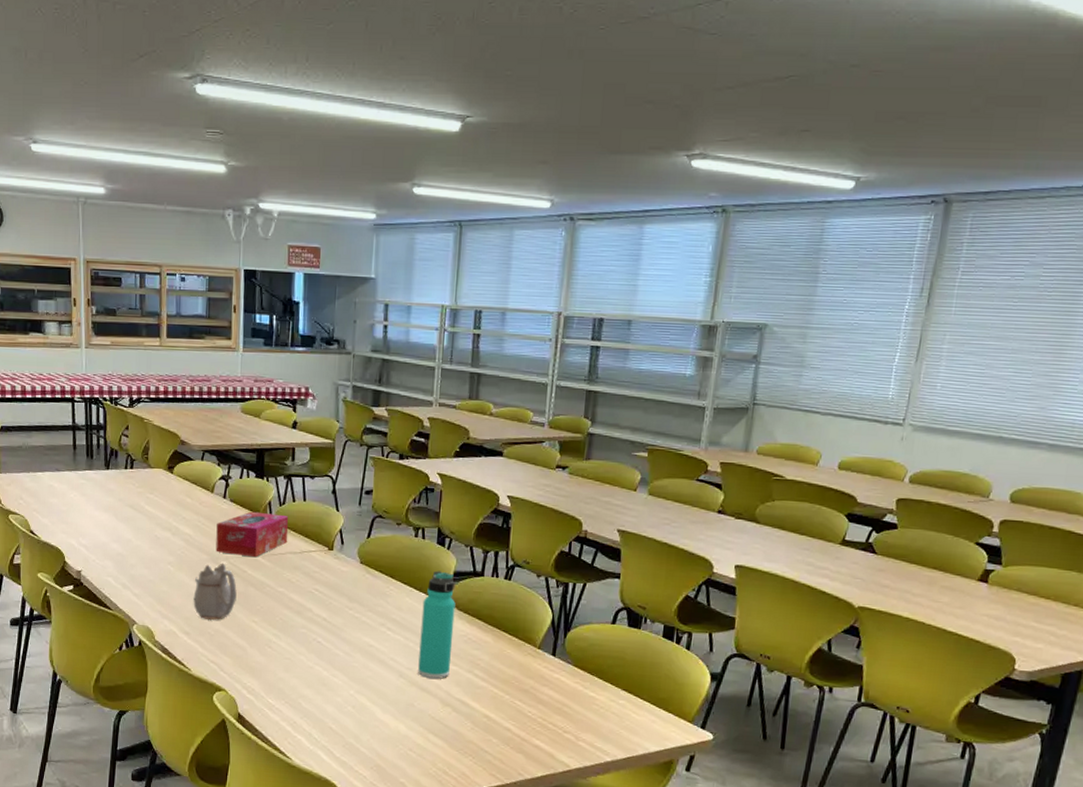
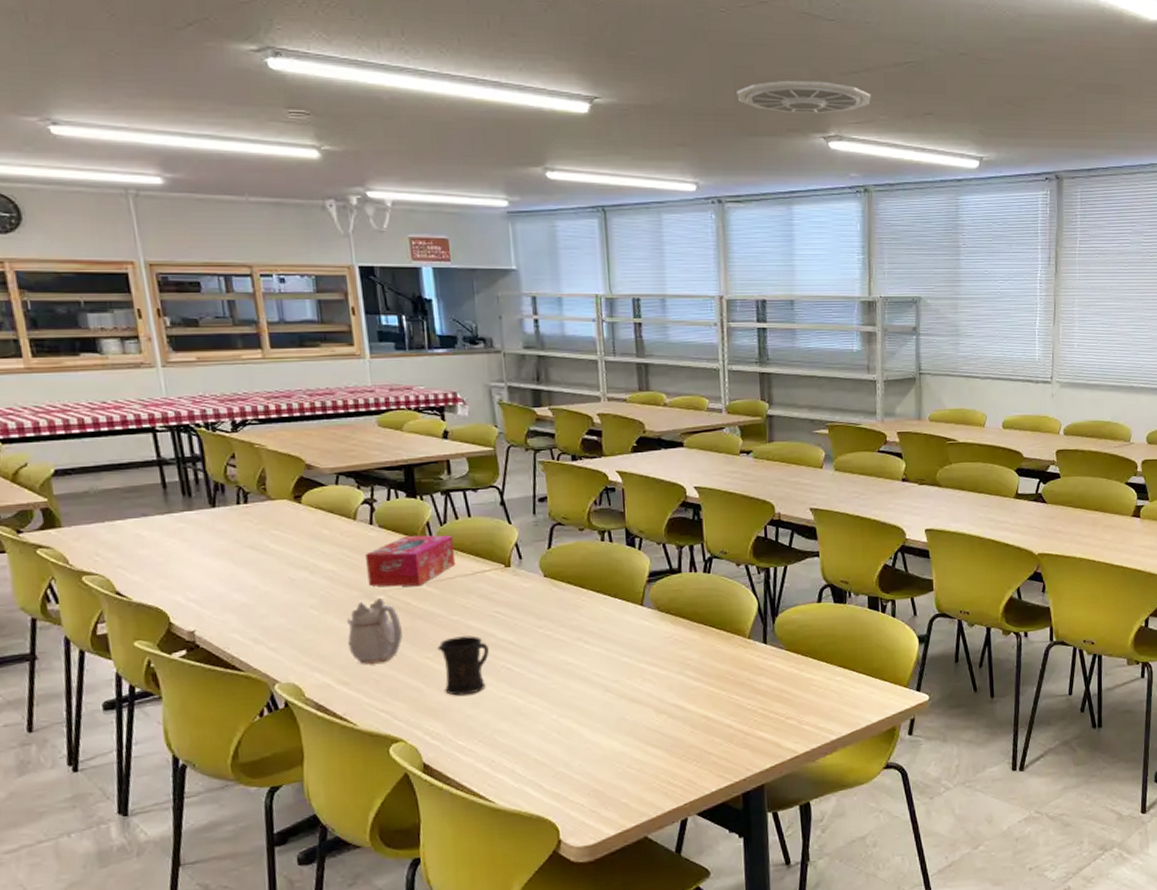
mug: none [262,606,306,660] -> present [437,635,490,696]
thermos bottle: present [418,570,456,679] -> none [619,573,659,688]
ceiling vent: none [604,97,745,131] -> present [737,80,872,113]

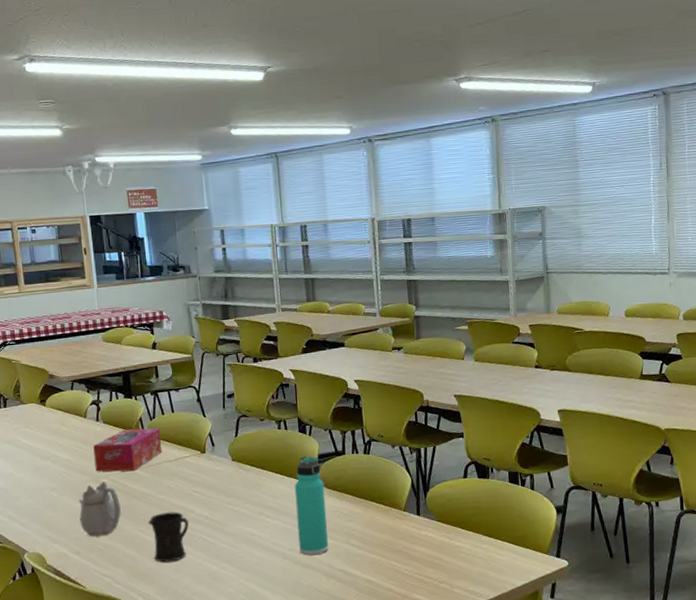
thermos bottle: none [619,573,659,688] -> present [294,456,329,555]
ceiling vent: present [737,80,872,113] -> none [382,34,495,63]

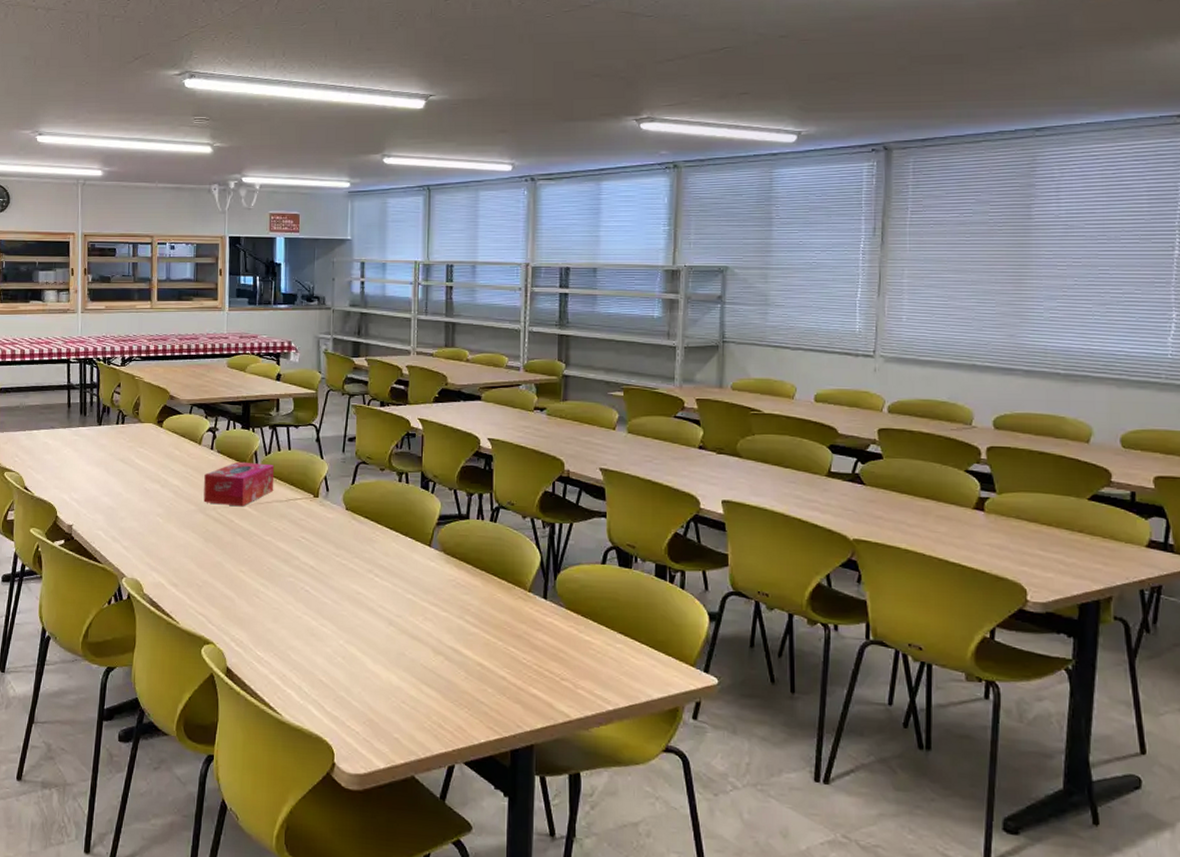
teapot: present [79,481,121,537] -> none [181,513,224,572]
mug: present [147,511,189,563] -> none [250,555,293,610]
thermos bottle: present [294,456,329,555] -> none [408,515,442,626]

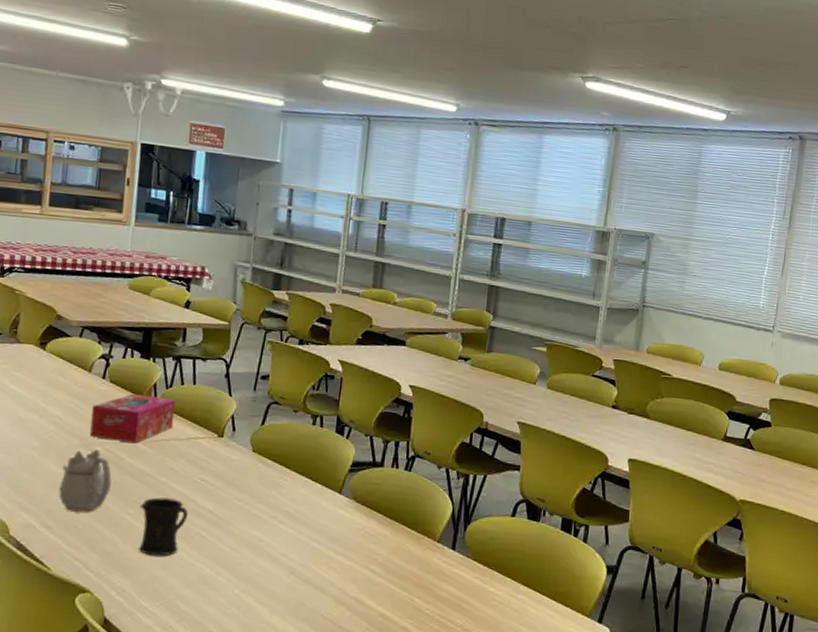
teapot: none [181,513,224,572] -> present [58,449,112,513]
mug: none [250,555,293,610] -> present [139,497,189,556]

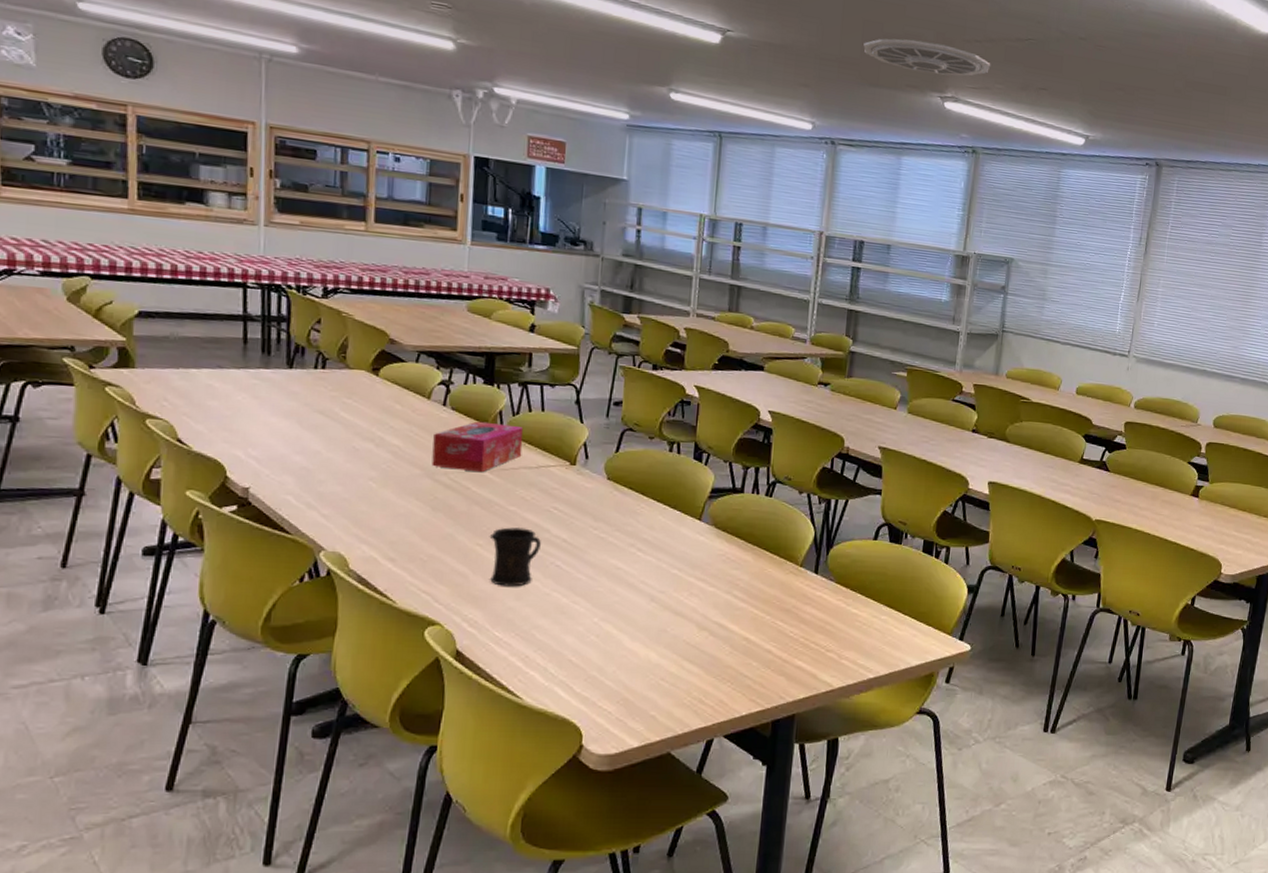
teapot: present [58,449,112,513] -> none [401,478,458,545]
ceiling vent: none [507,22,632,57] -> present [863,38,991,76]

